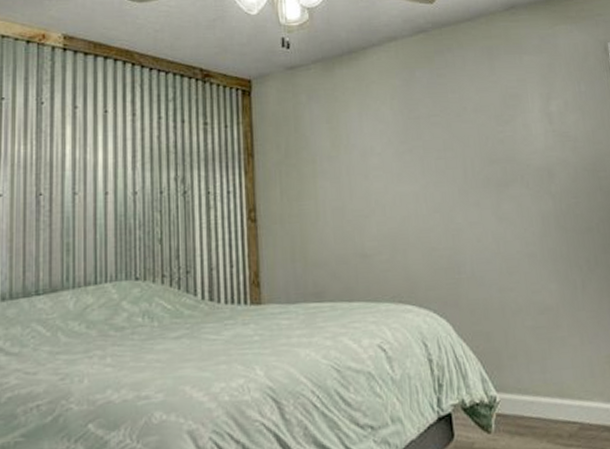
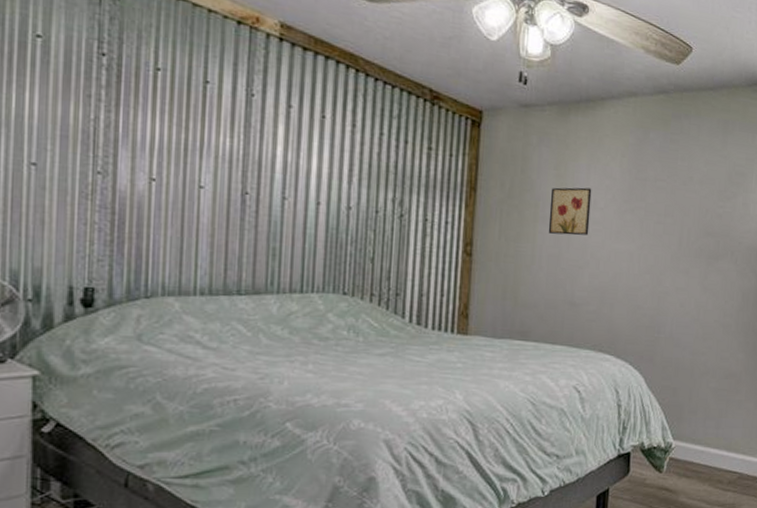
wall art: none [326,135,370,187] -> present [548,187,592,236]

